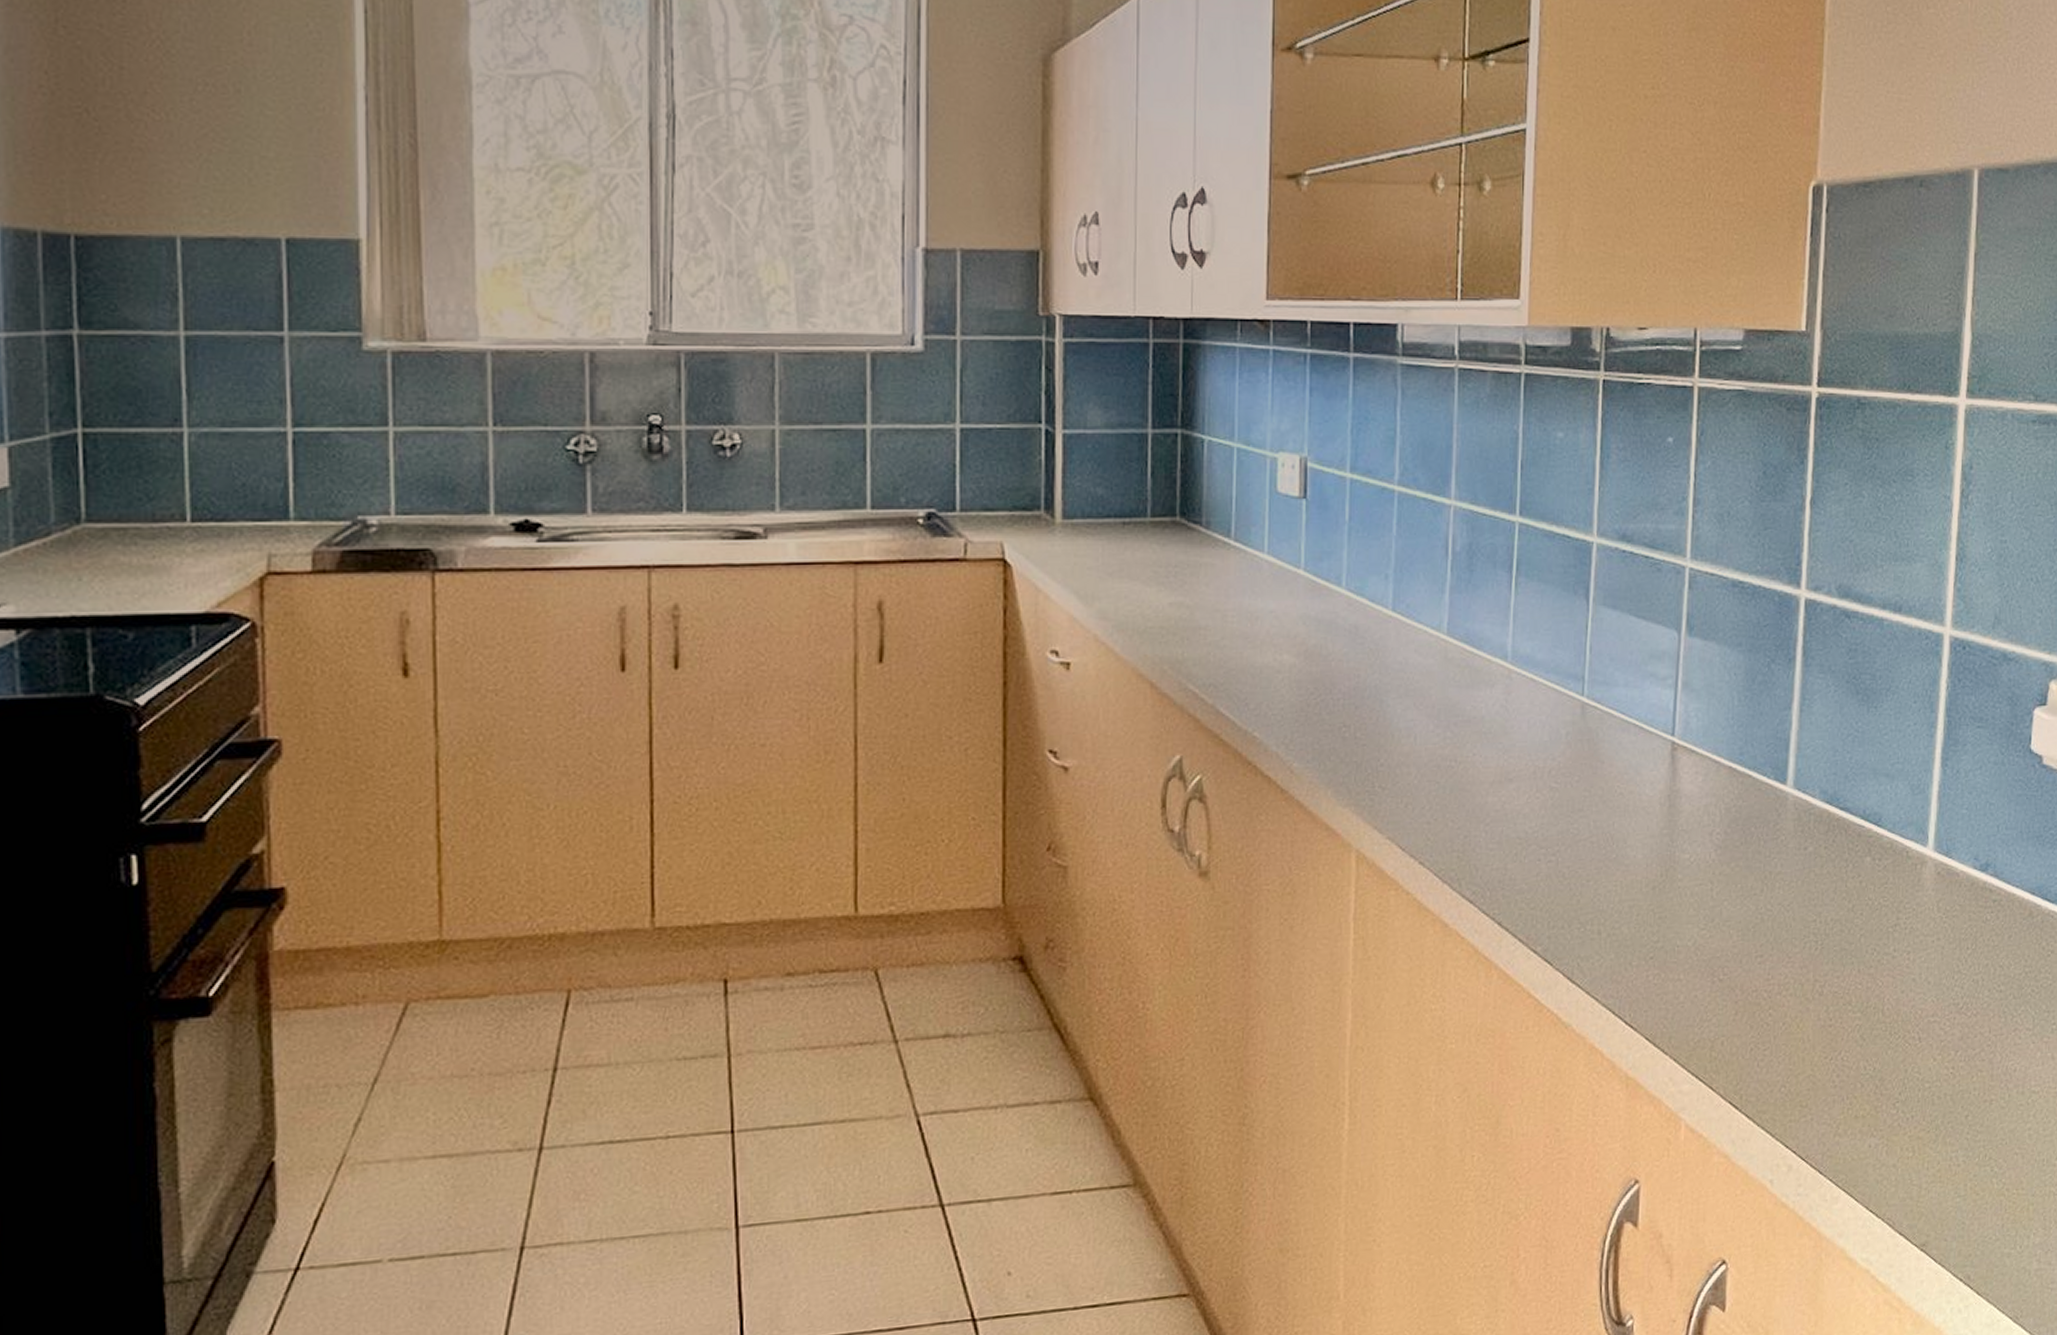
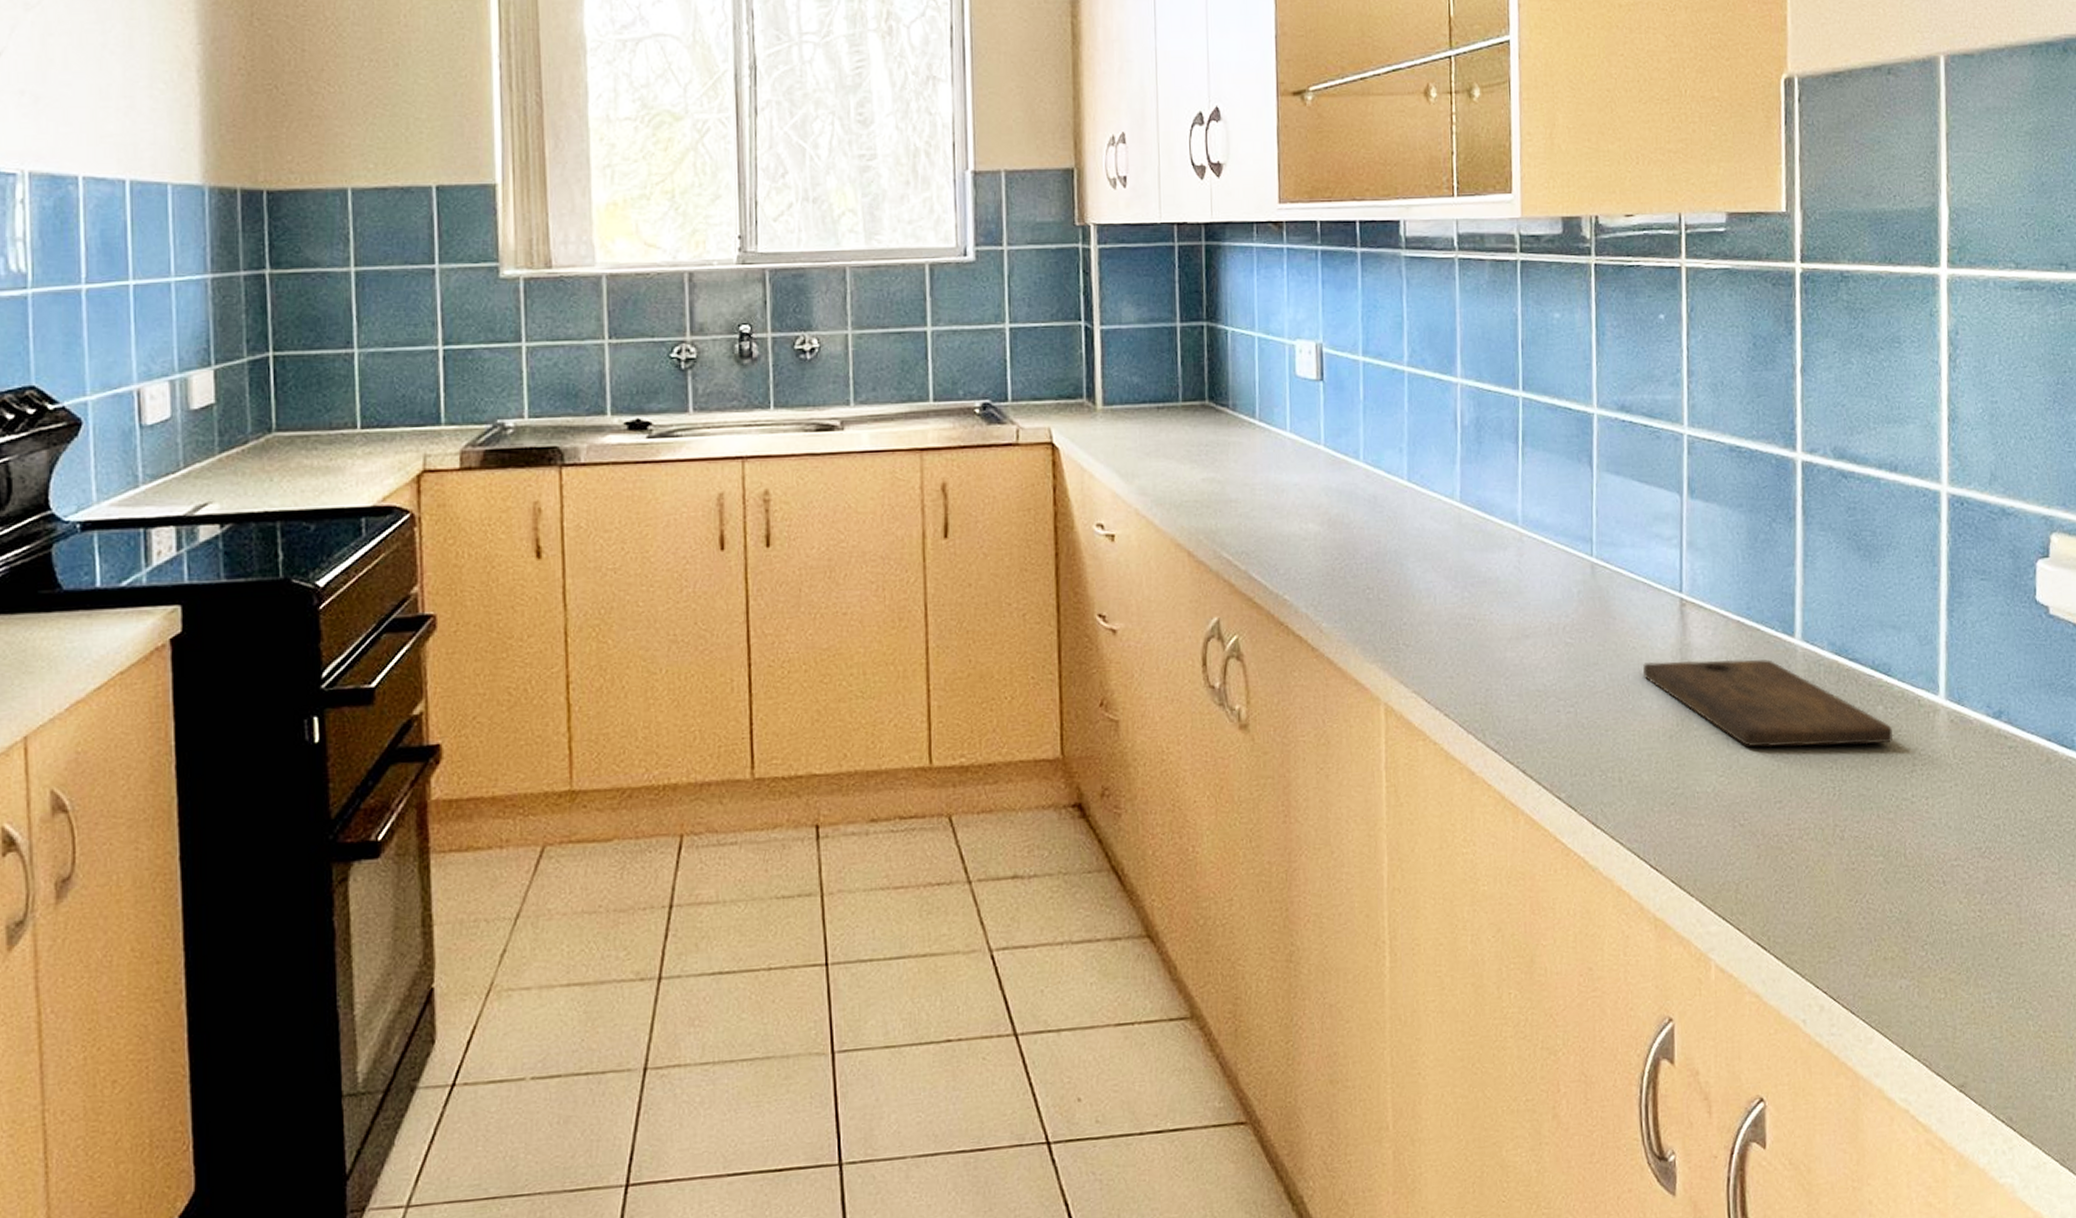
cutting board: none [1629,807,1880,900] -> present [1643,659,1894,748]

